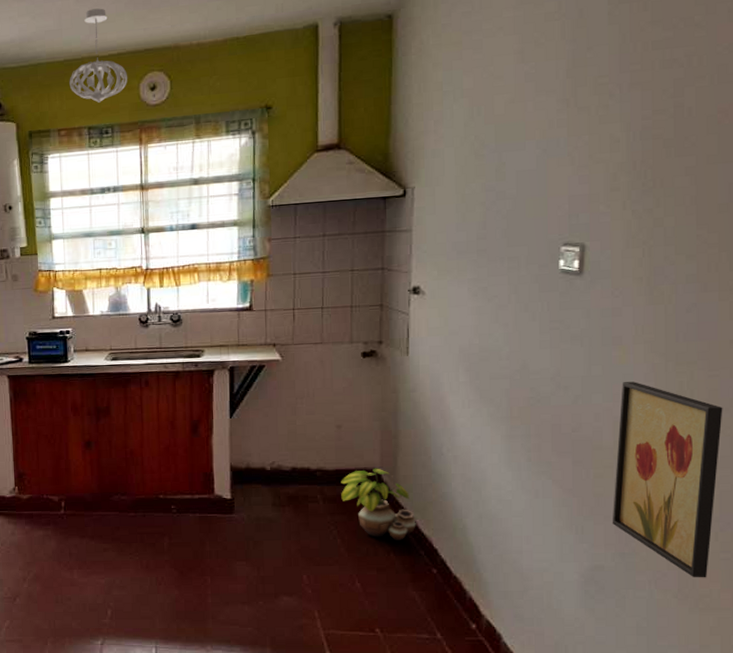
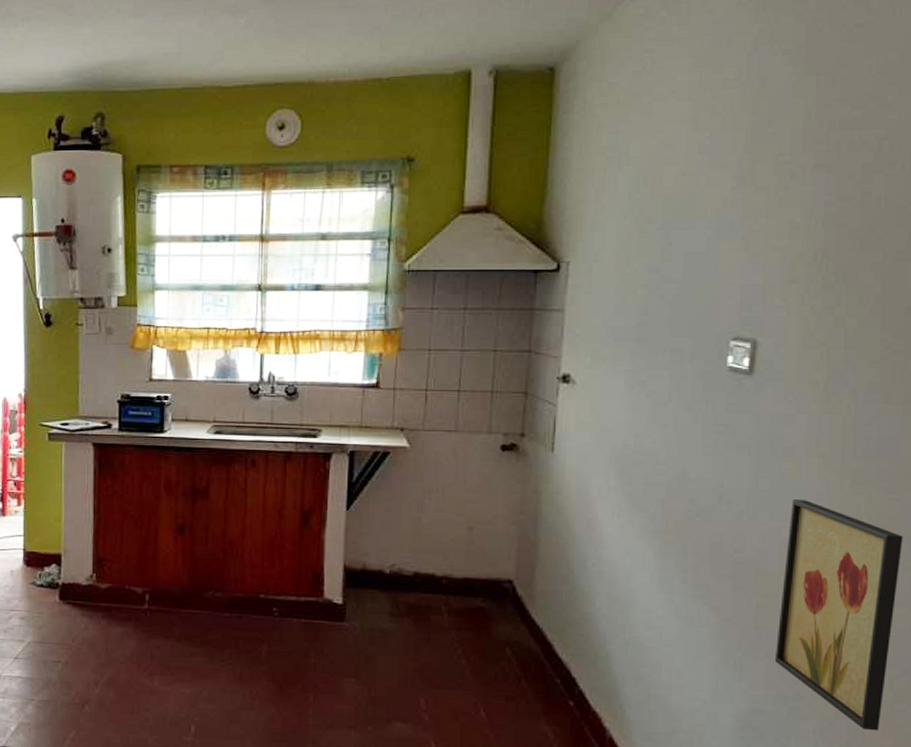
pendant light: present [69,8,128,103] -> none [186,33,254,139]
potted plant: present [341,468,417,540] -> none [469,579,554,665]

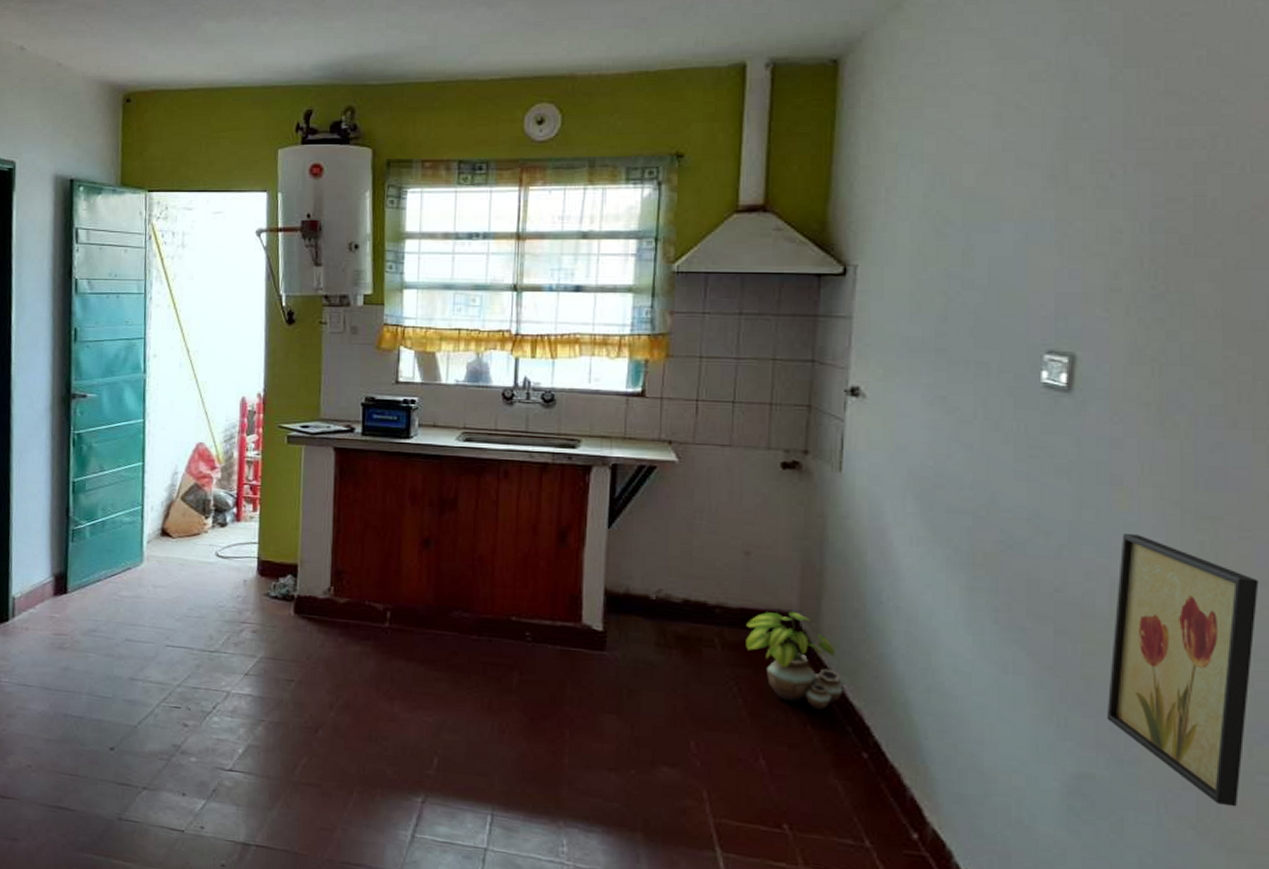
potted plant: none [469,579,554,665] -> present [746,611,845,710]

